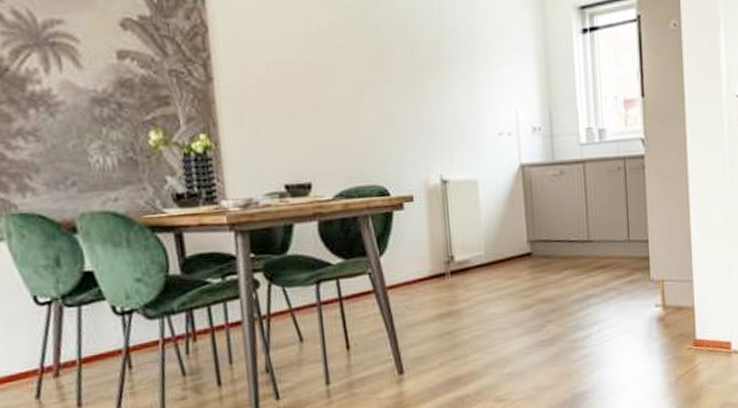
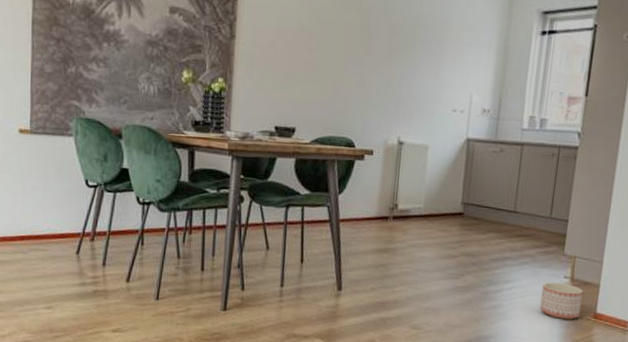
planter: none [634,312,680,355] -> present [540,282,584,321]

